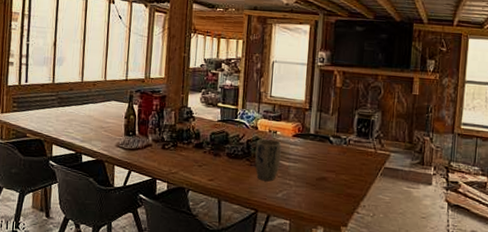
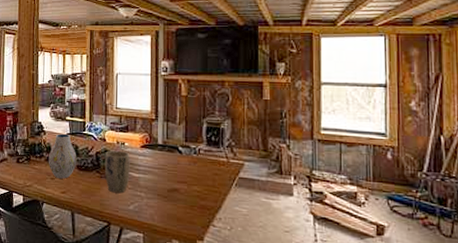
vase: none [196,120,227,166] -> present [48,134,77,179]

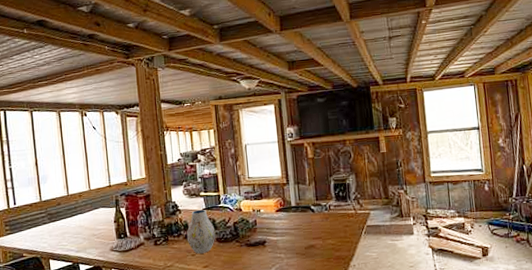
plant pot: present [105,150,130,194] -> none [243,217,269,259]

